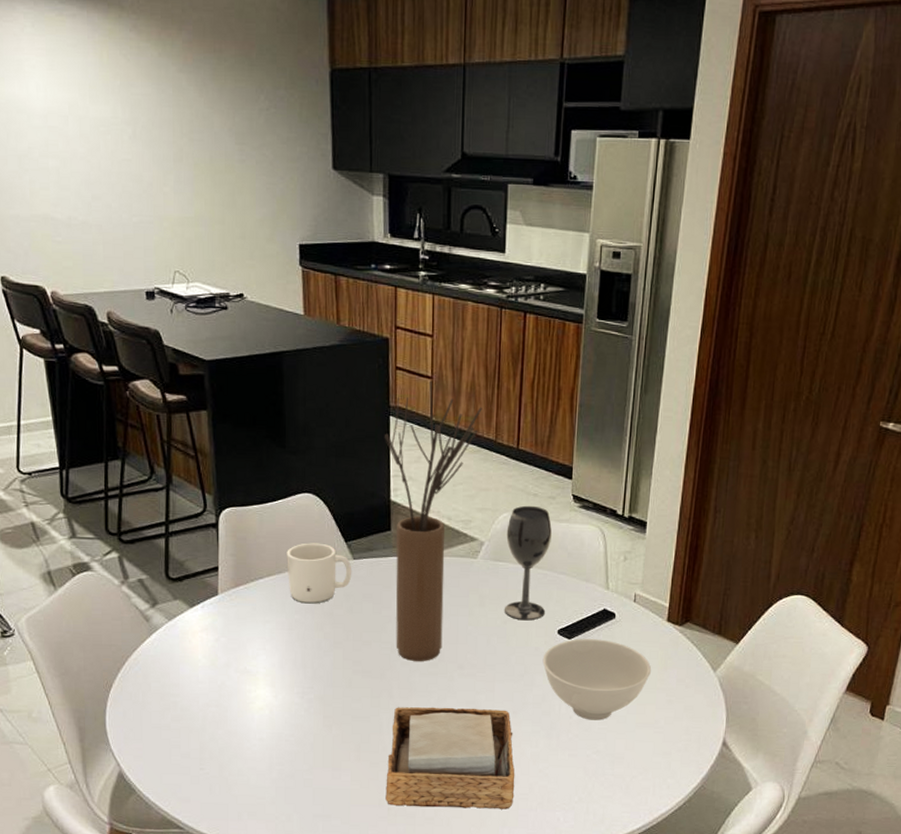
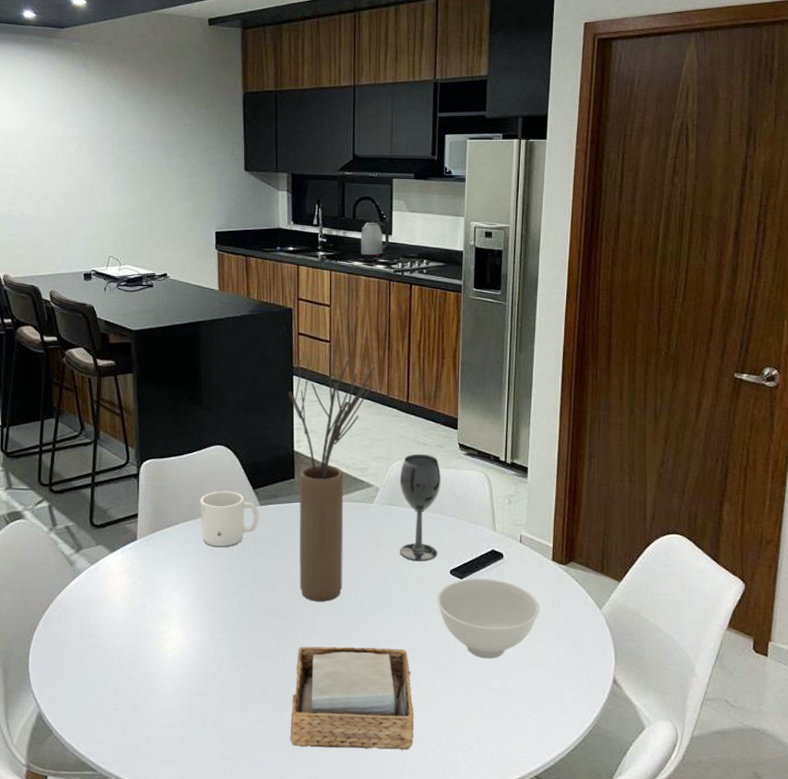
kettle: none [468,235,502,280] -> present [360,221,389,258]

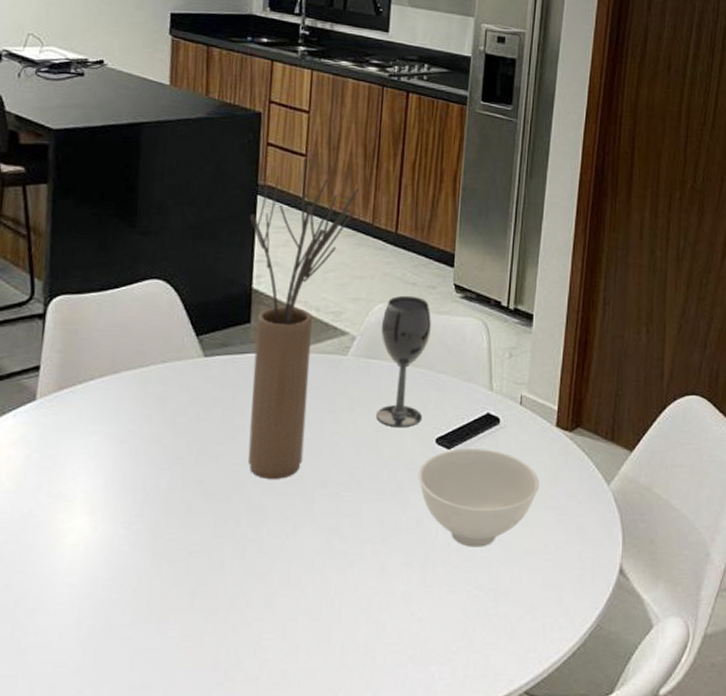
mug: present [200,490,259,548] -> none [124,337,202,410]
napkin holder: present [290,646,414,750] -> none [222,536,383,668]
kettle: present [360,221,389,258] -> none [350,14,385,58]

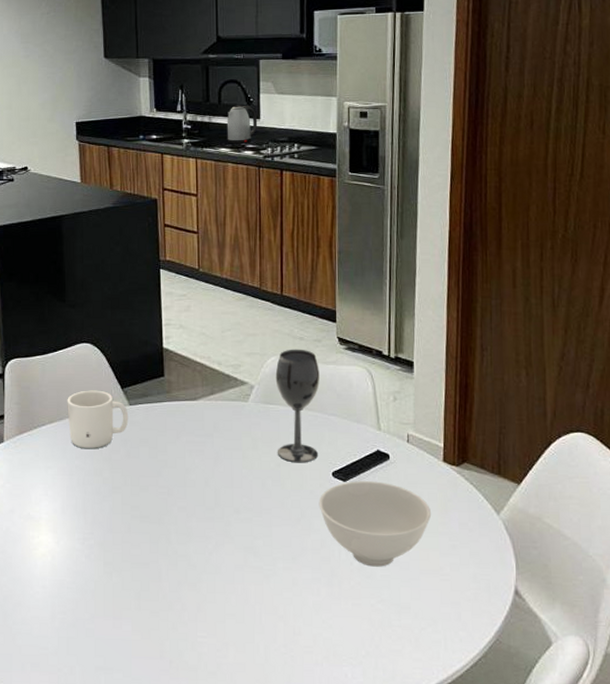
mug: none [124,337,202,410] -> present [67,390,129,449]
vase: present [247,158,360,479] -> none [155,235,246,506]
kettle: none [350,14,385,58] -> present [226,105,257,144]

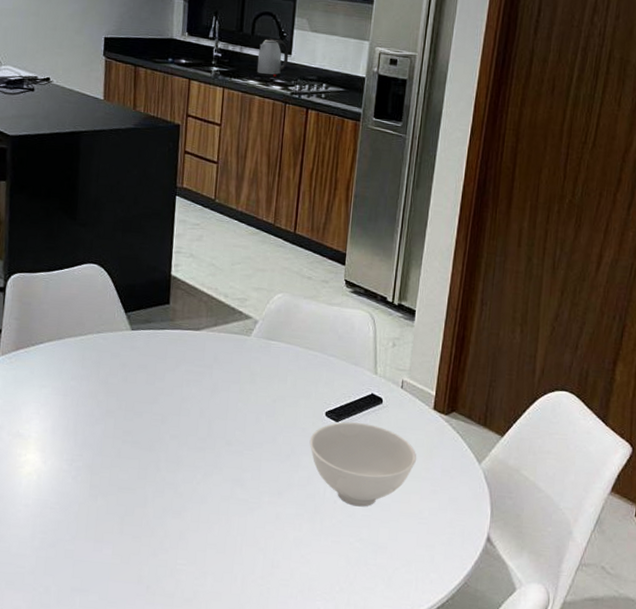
mug: present [67,390,129,449] -> none [67,311,130,372]
wine glass: present [275,349,320,463] -> none [275,287,324,401]

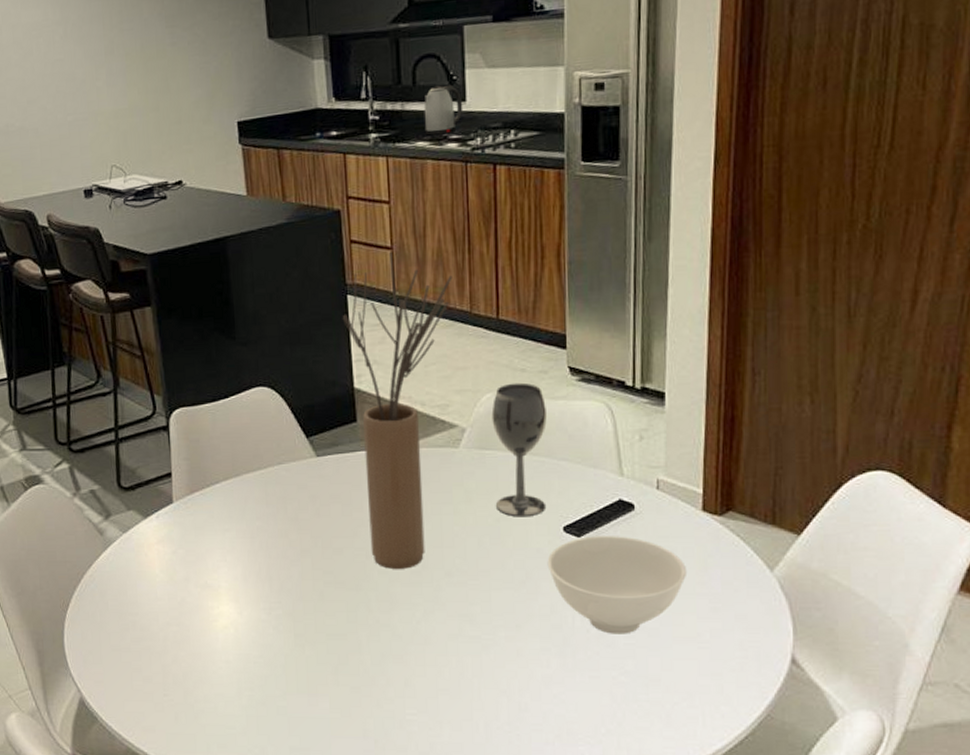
vase: none [166,165,263,435] -> present [342,251,453,569]
wine glass: none [275,287,324,401] -> present [491,382,547,517]

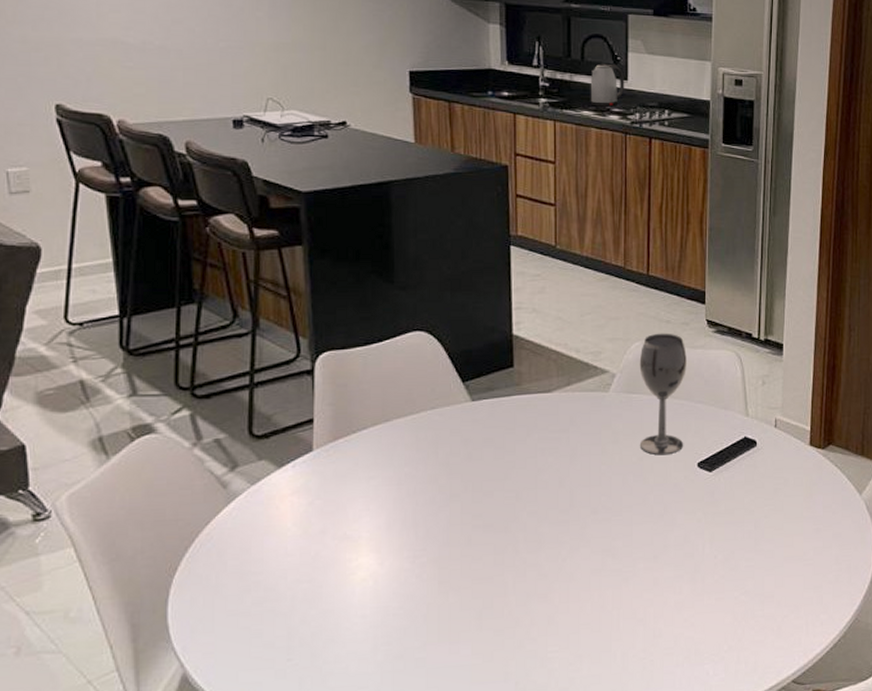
vase: present [342,251,453,569] -> none [504,207,609,509]
bowl: present [547,536,688,634] -> none [683,469,797,558]

